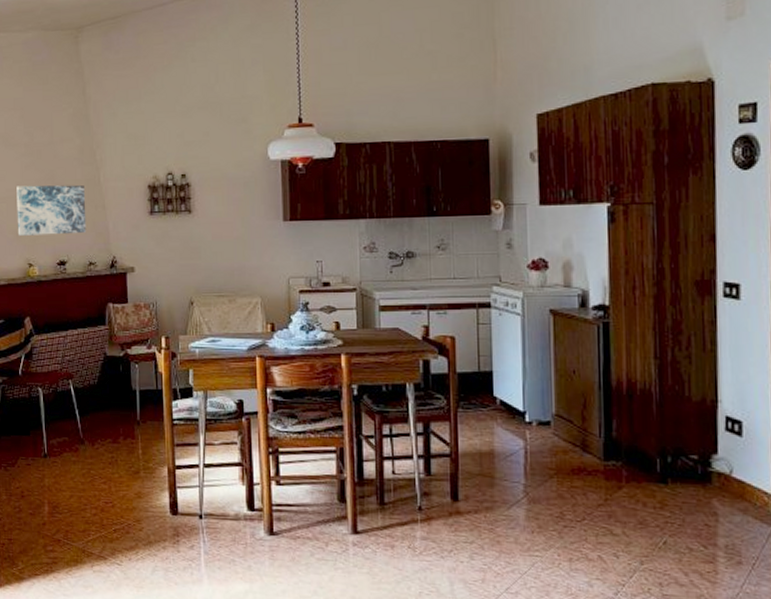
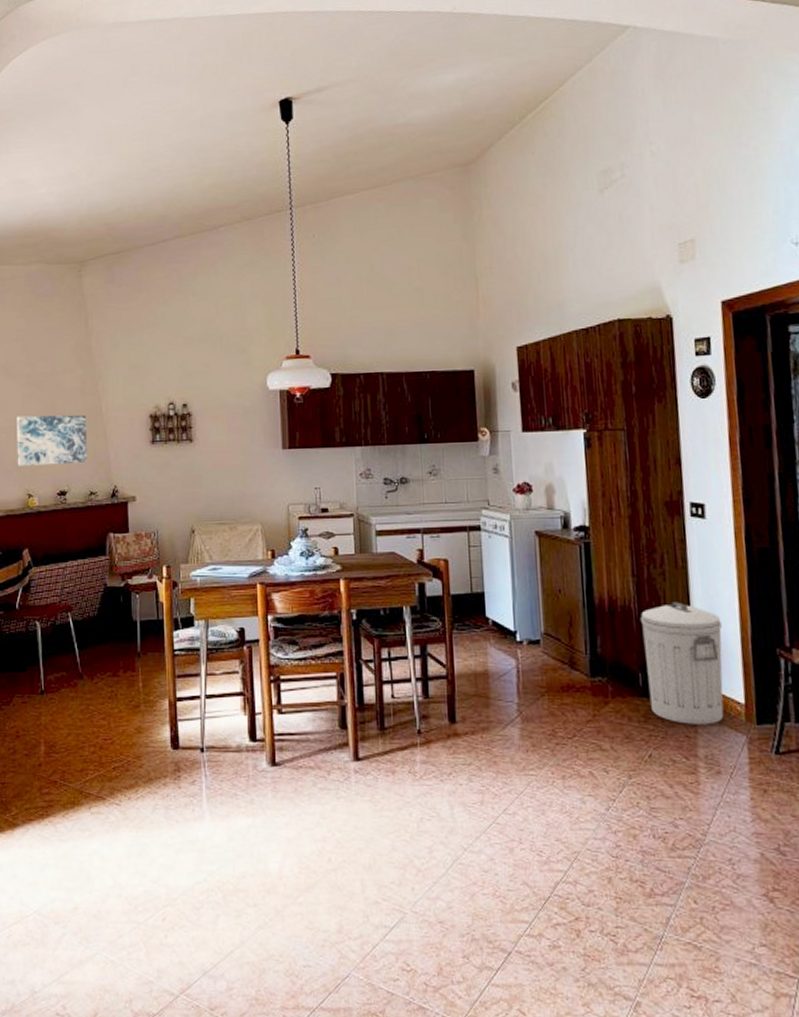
trash can: none [661,386,752,514] -> present [640,602,724,725]

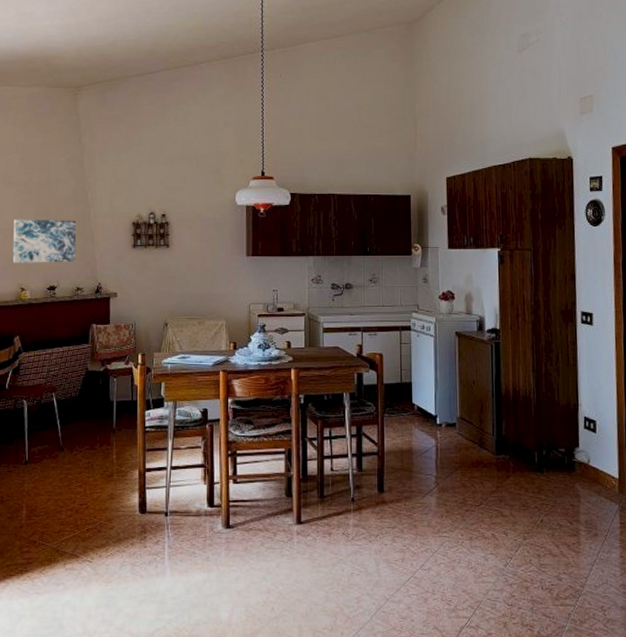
trash can: present [640,602,724,725] -> none [537,393,603,495]

